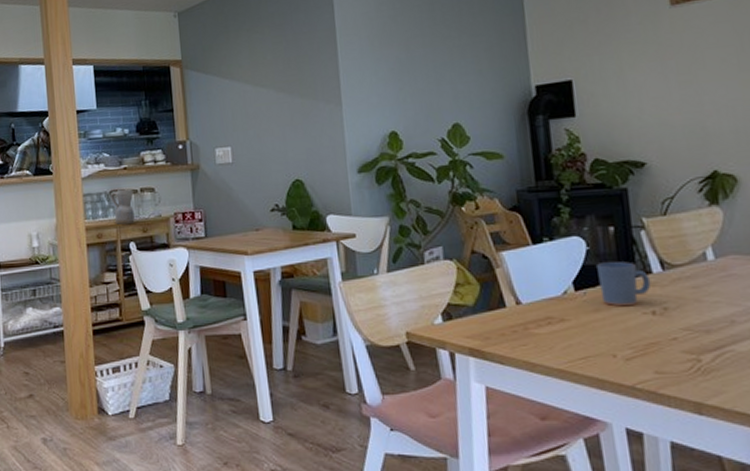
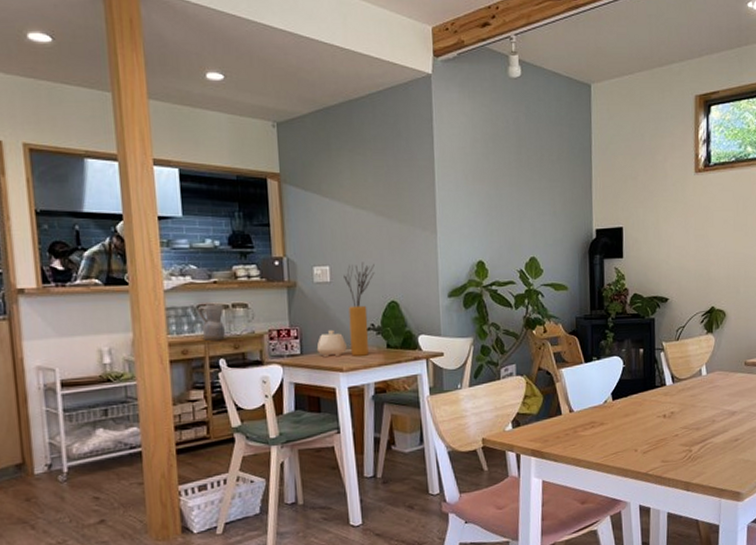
sugar bowl: none [220,211,251,241] -> present [316,329,347,358]
vase: none [245,140,277,240] -> present [344,262,375,357]
mug: present [596,261,651,307] -> none [629,376,665,412]

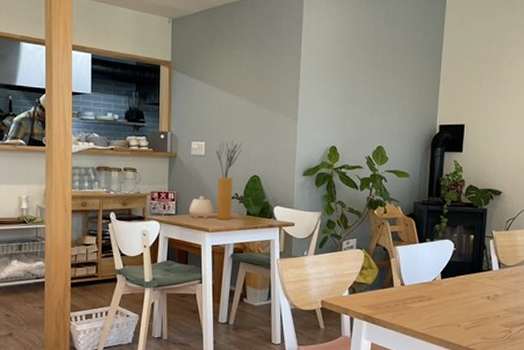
ceramic pitcher: present [197,304,225,341] -> none [96,166,118,198]

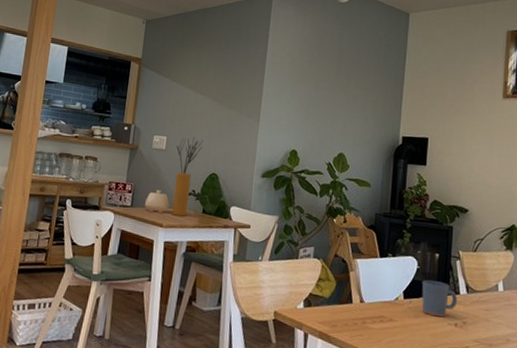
mug: none [457,259,491,292] -> present [421,279,458,317]

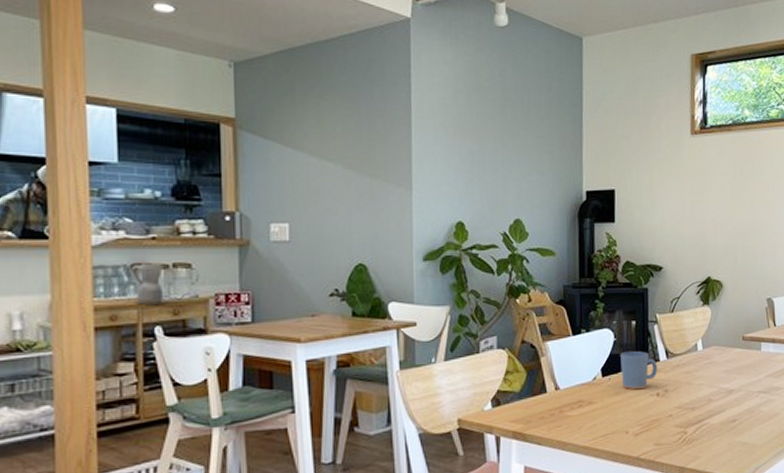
ceramic pitcher: none [58,153,79,185] -> present [131,263,164,306]
sugar bowl: present [144,189,170,214] -> none [270,294,306,327]
vase: present [172,137,203,218] -> none [305,219,341,327]

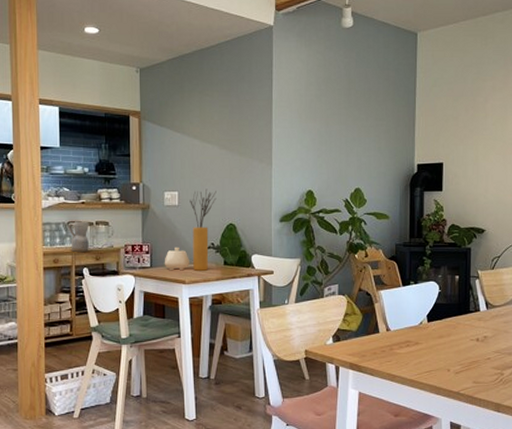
sugar bowl: none [270,294,306,327] -> present [164,247,189,271]
vase: none [305,219,341,327] -> present [190,189,217,272]
mug: present [620,350,658,390] -> none [444,301,478,335]

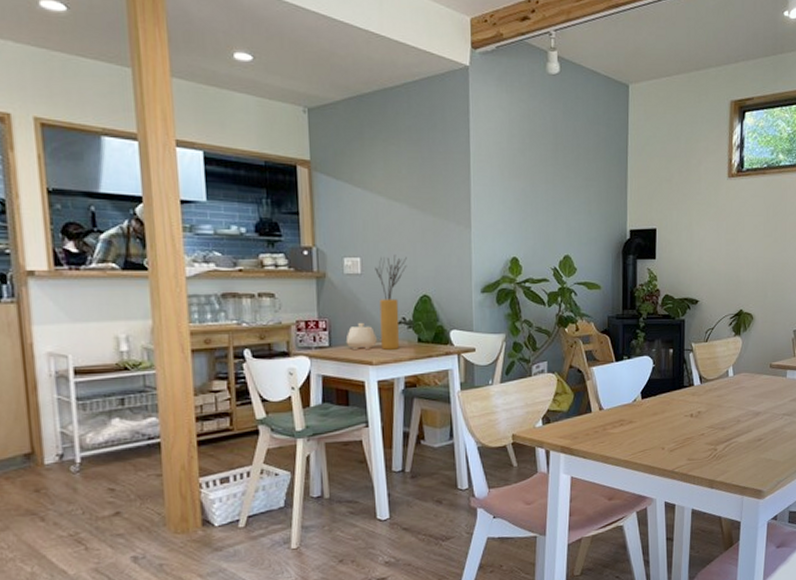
ceramic pitcher: present [68,221,90,253] -> none [221,292,250,331]

